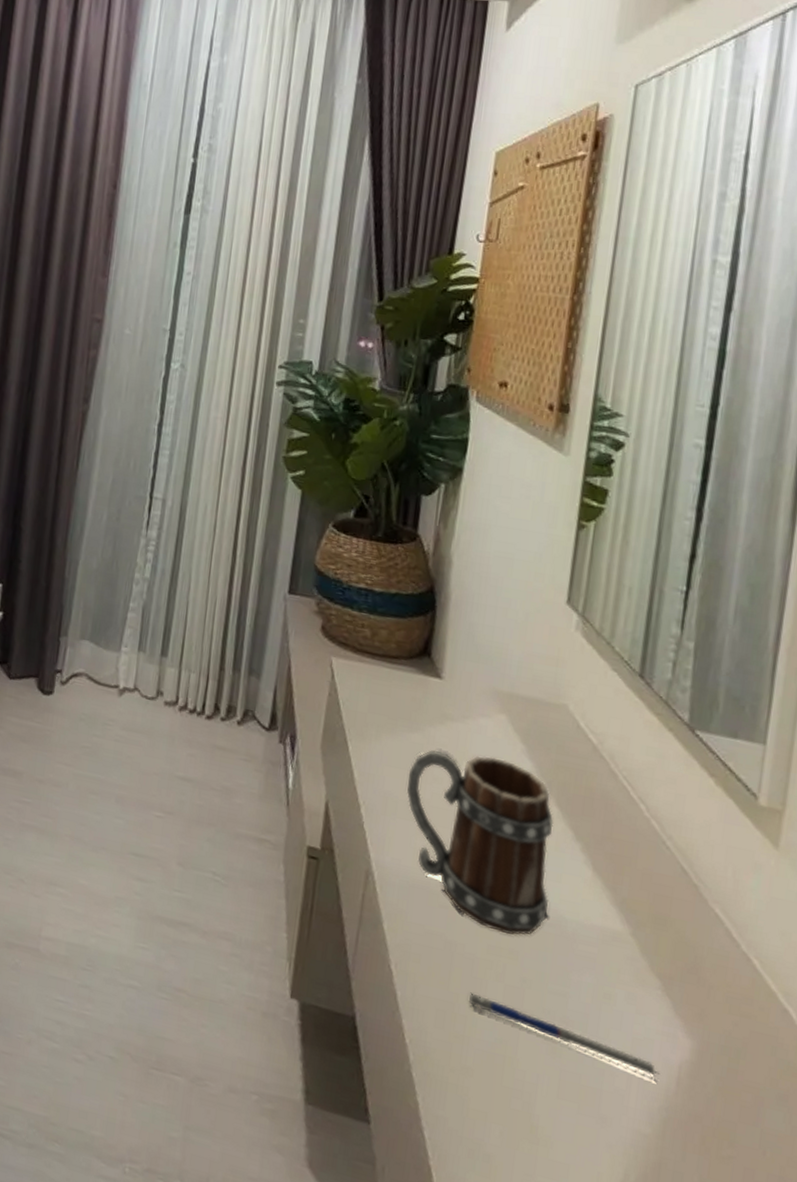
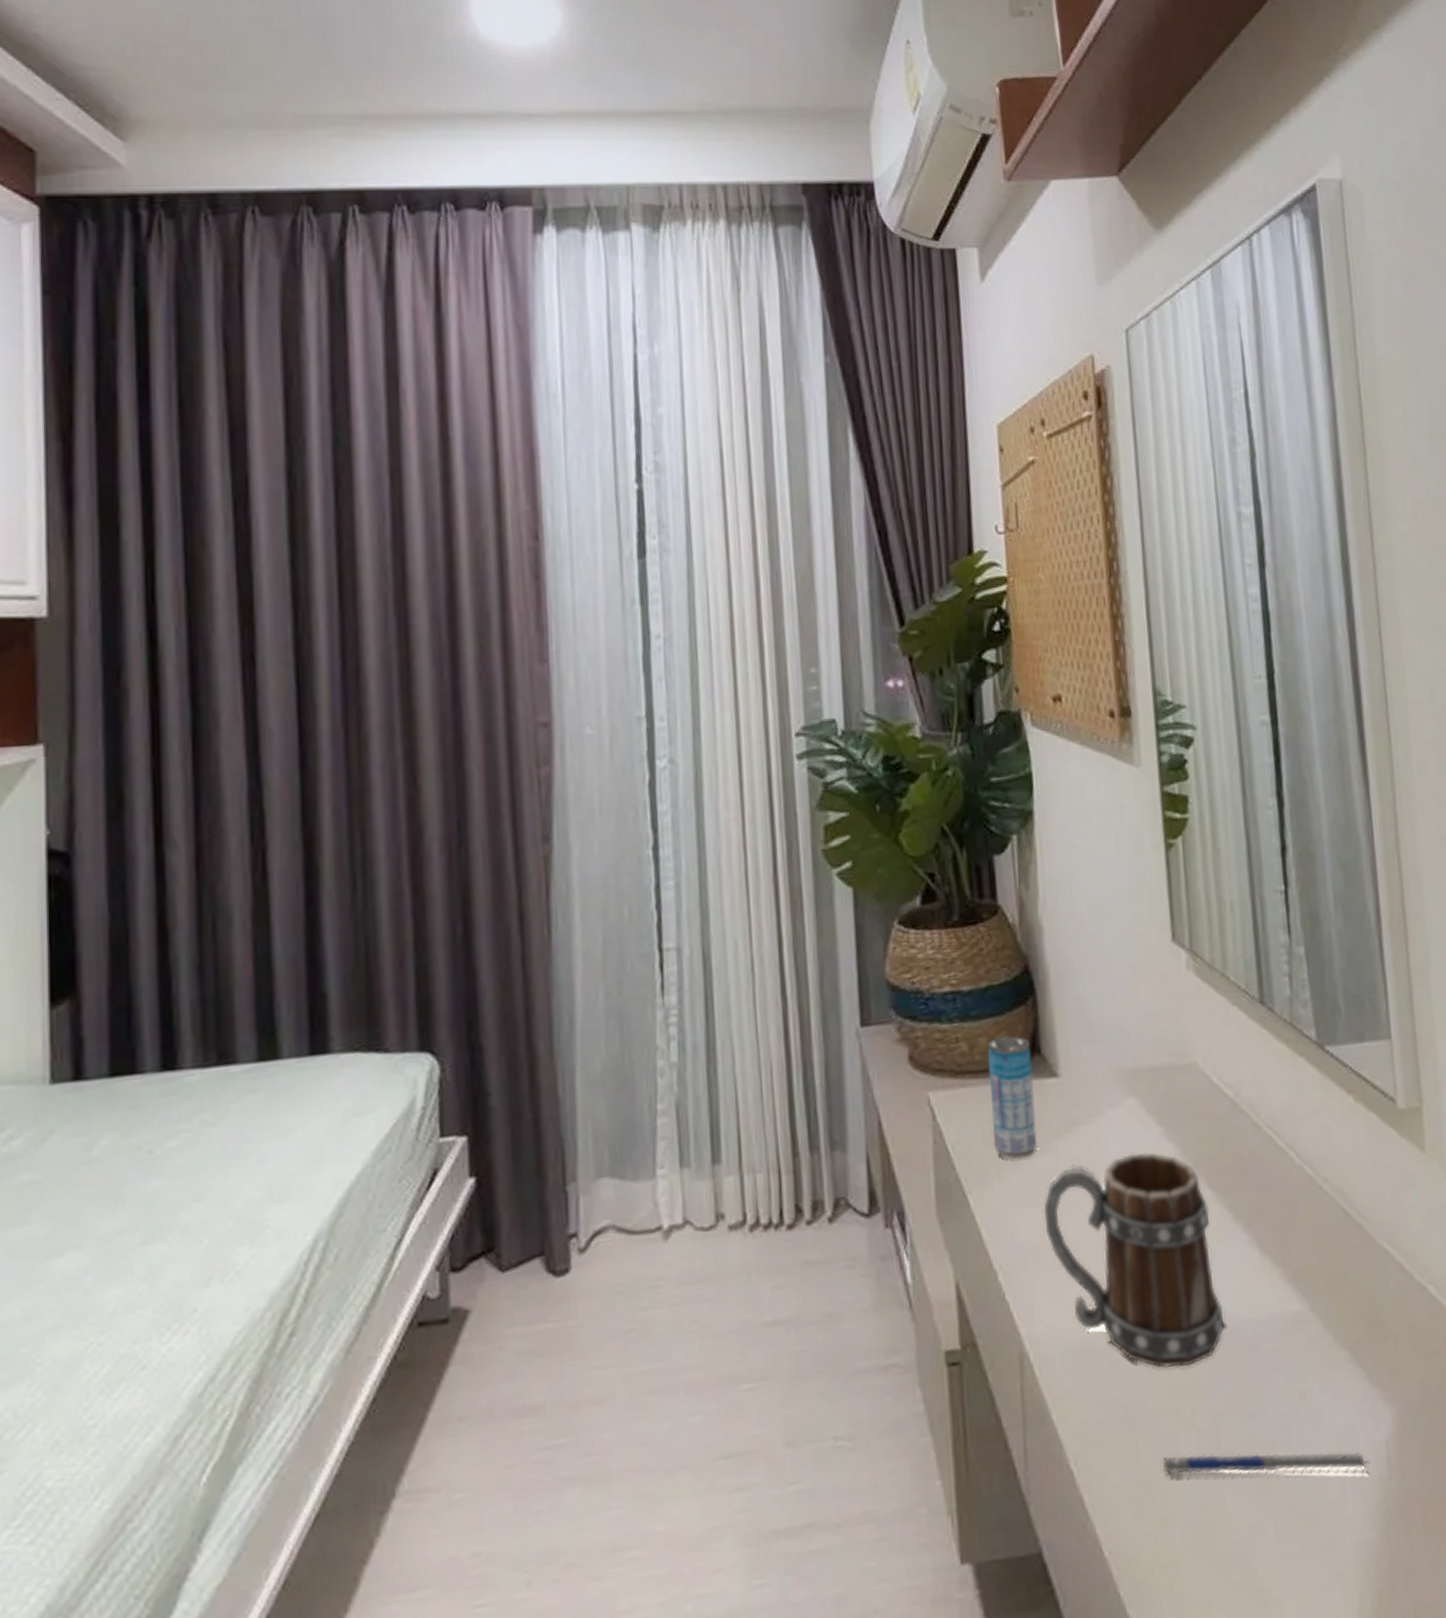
beverage can: none [377,633,423,731] -> present [988,1035,1038,1160]

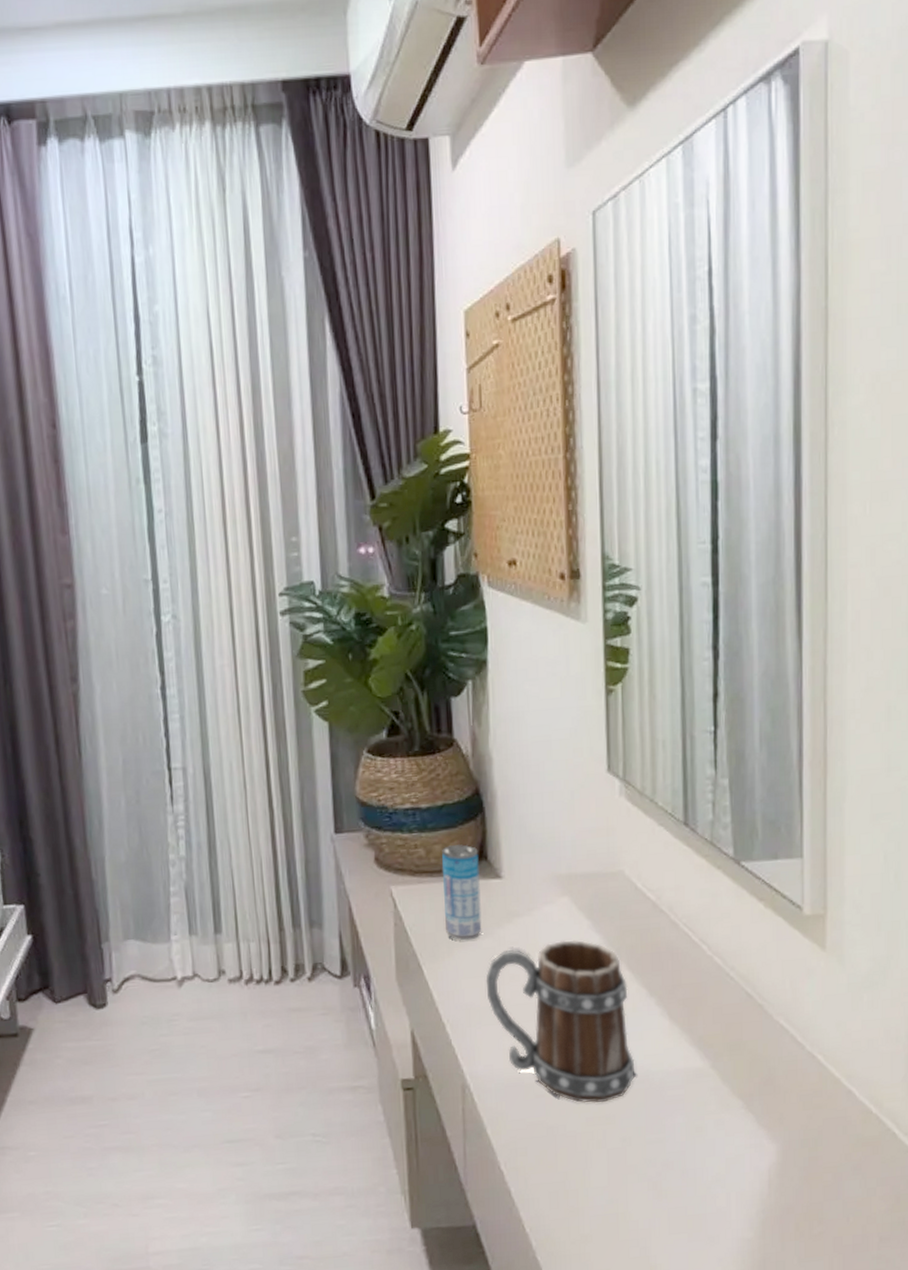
pen: present [1162,1452,1369,1478] -> none [577,1166,753,1190]

